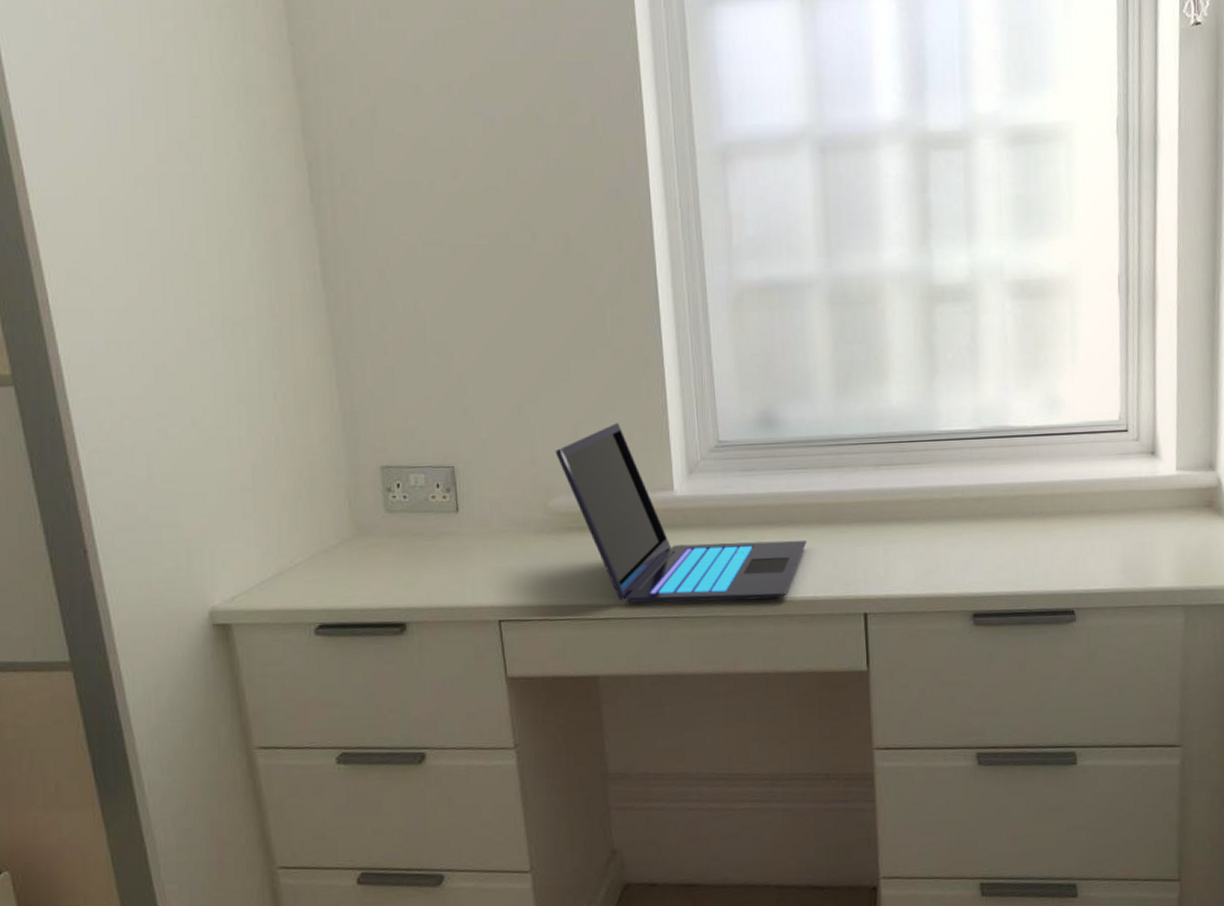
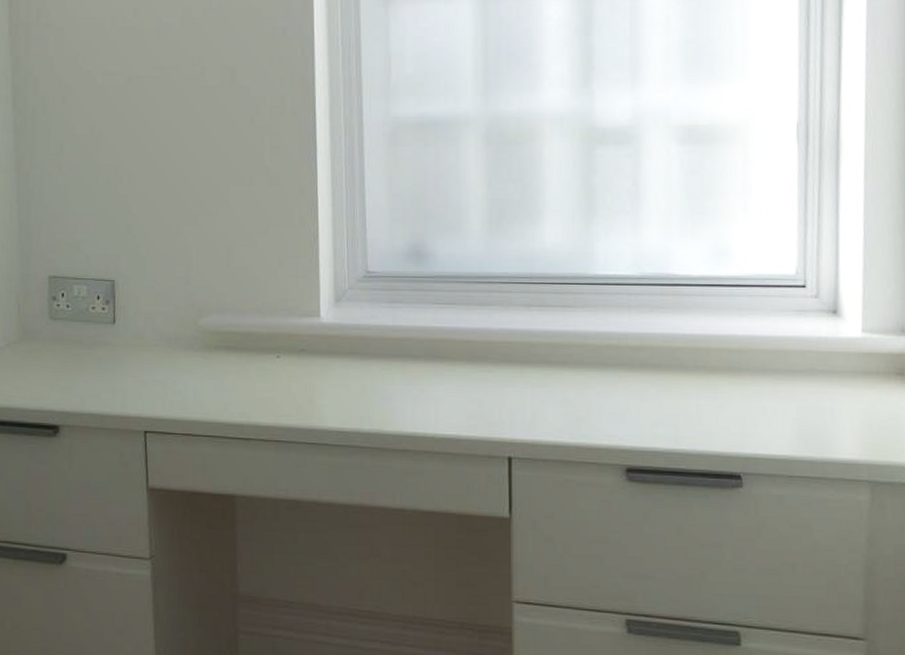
laptop: present [555,423,807,604] -> none [209,248,452,435]

